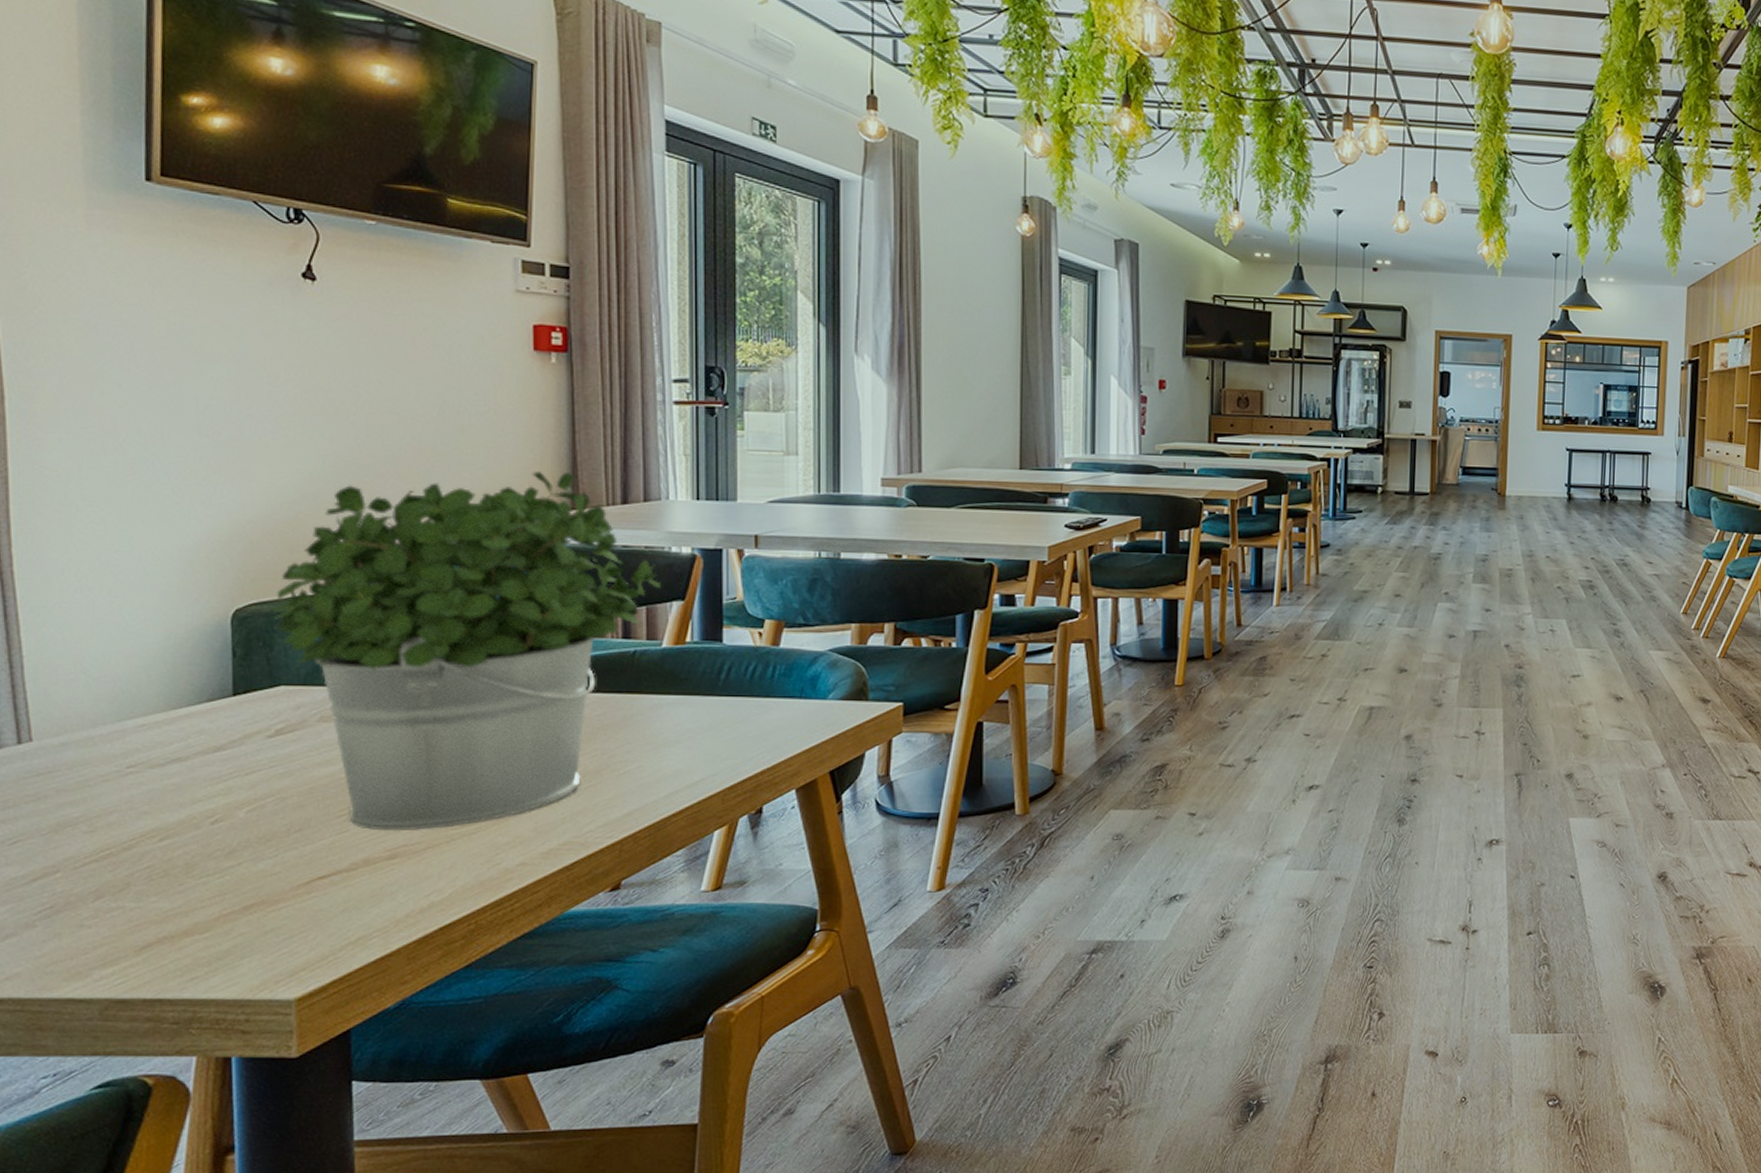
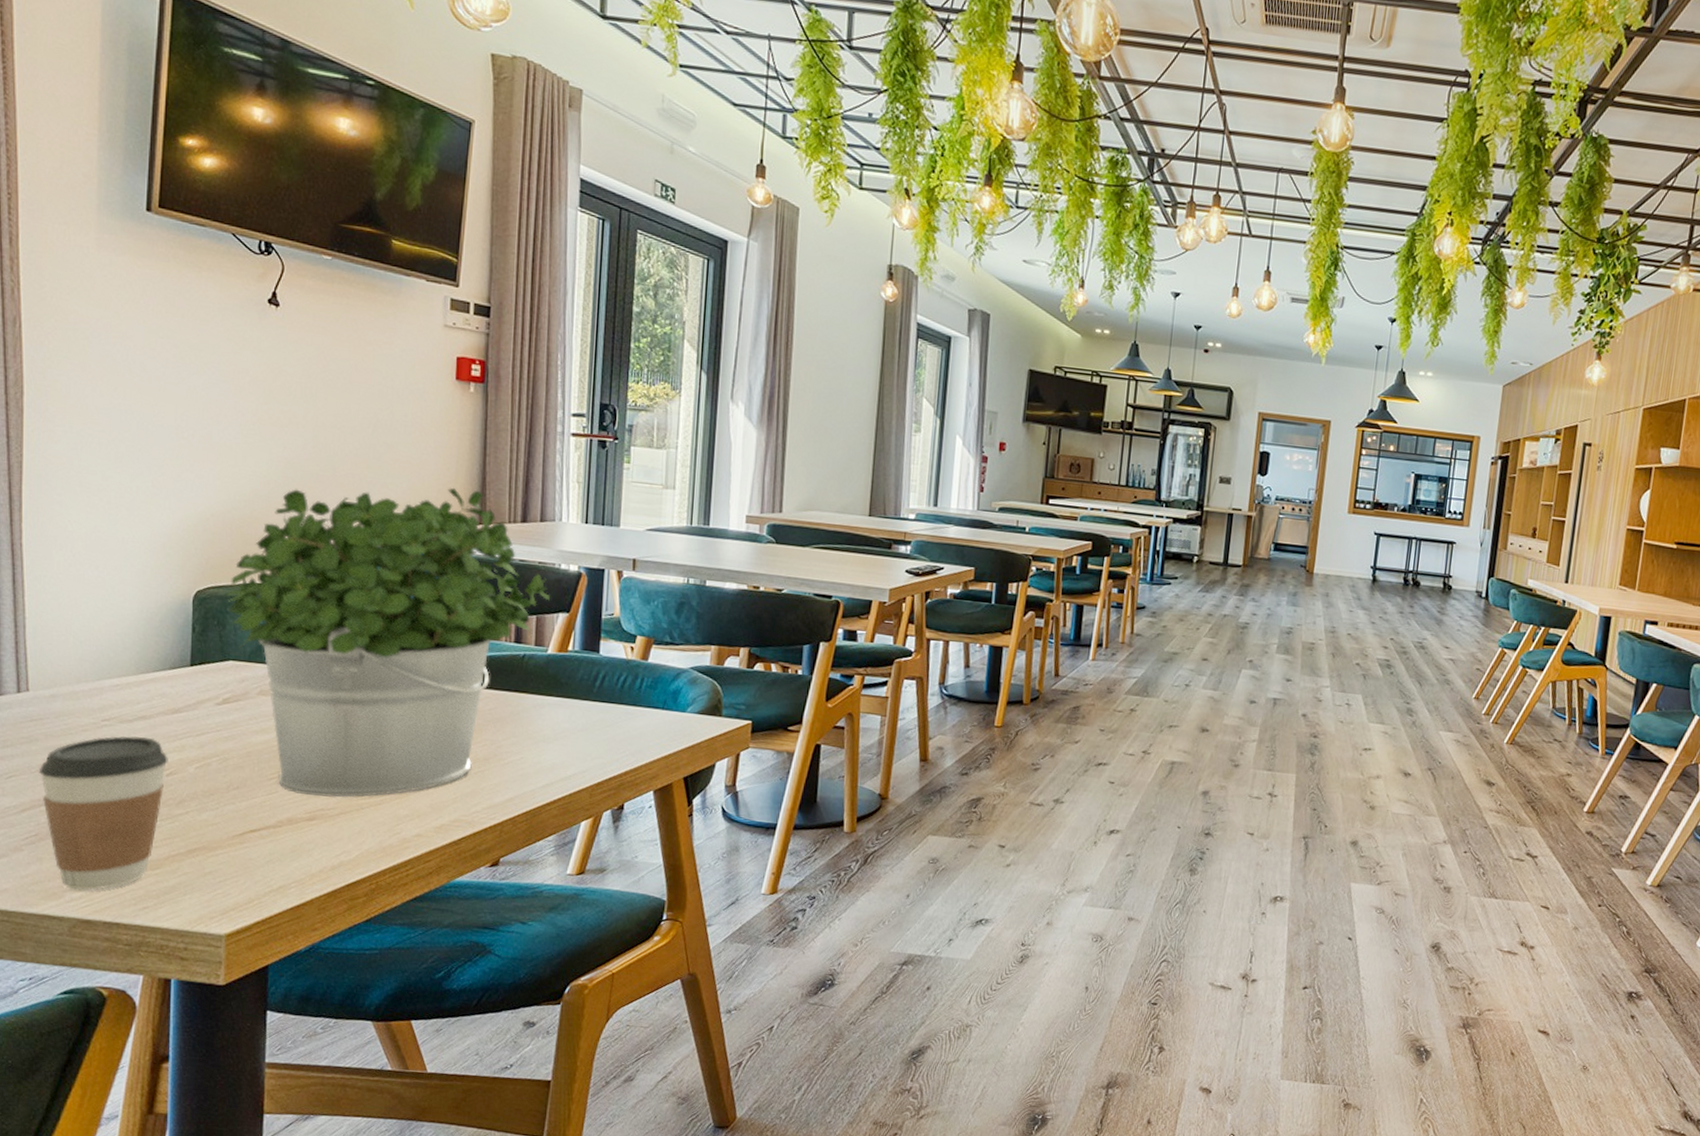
coffee cup: none [50,781,212,966] -> present [38,735,168,891]

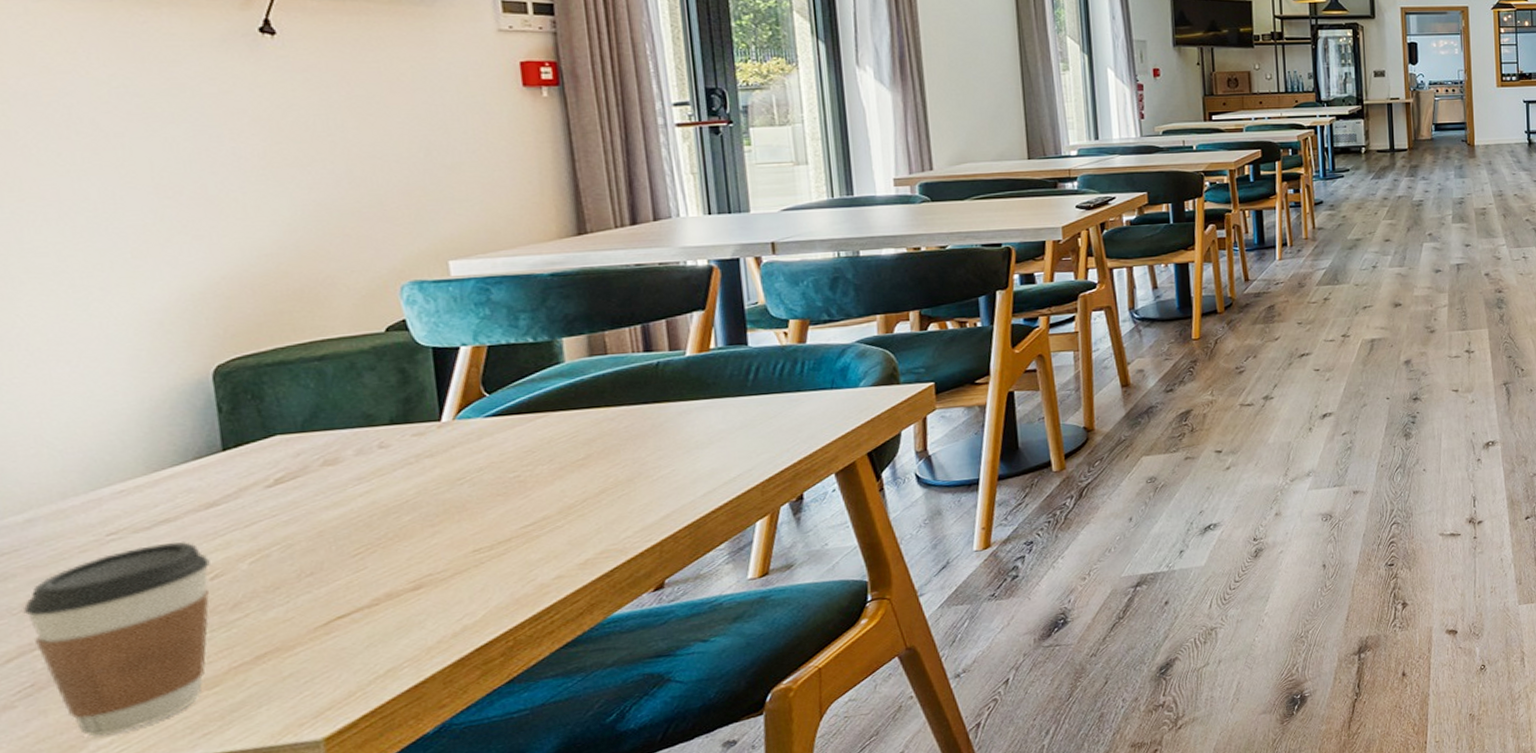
potted plant: present [225,487,551,797] -> none [257,199,680,564]

